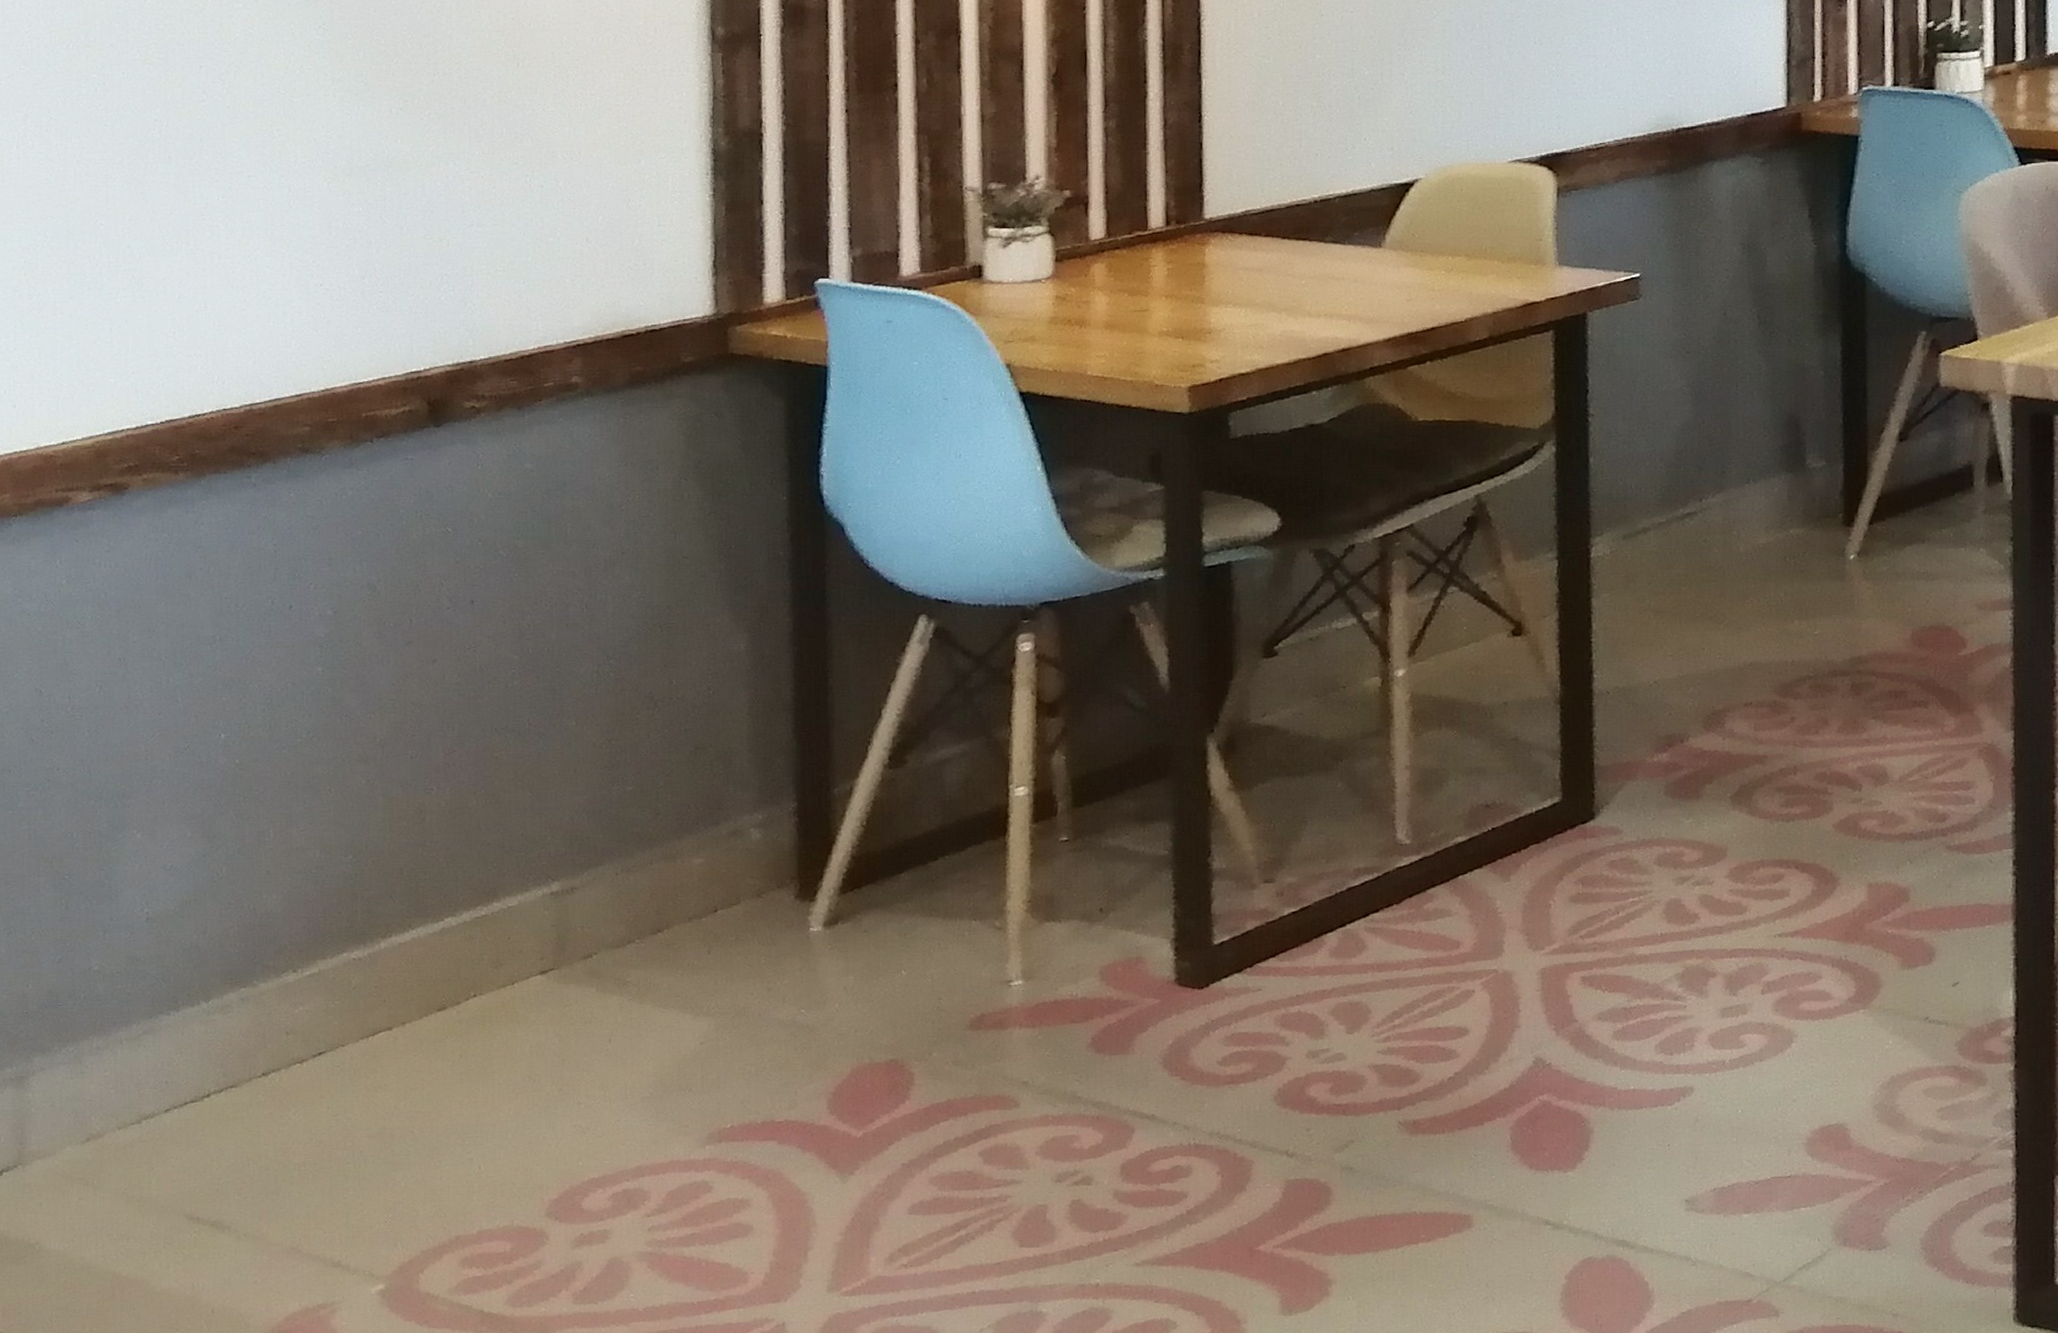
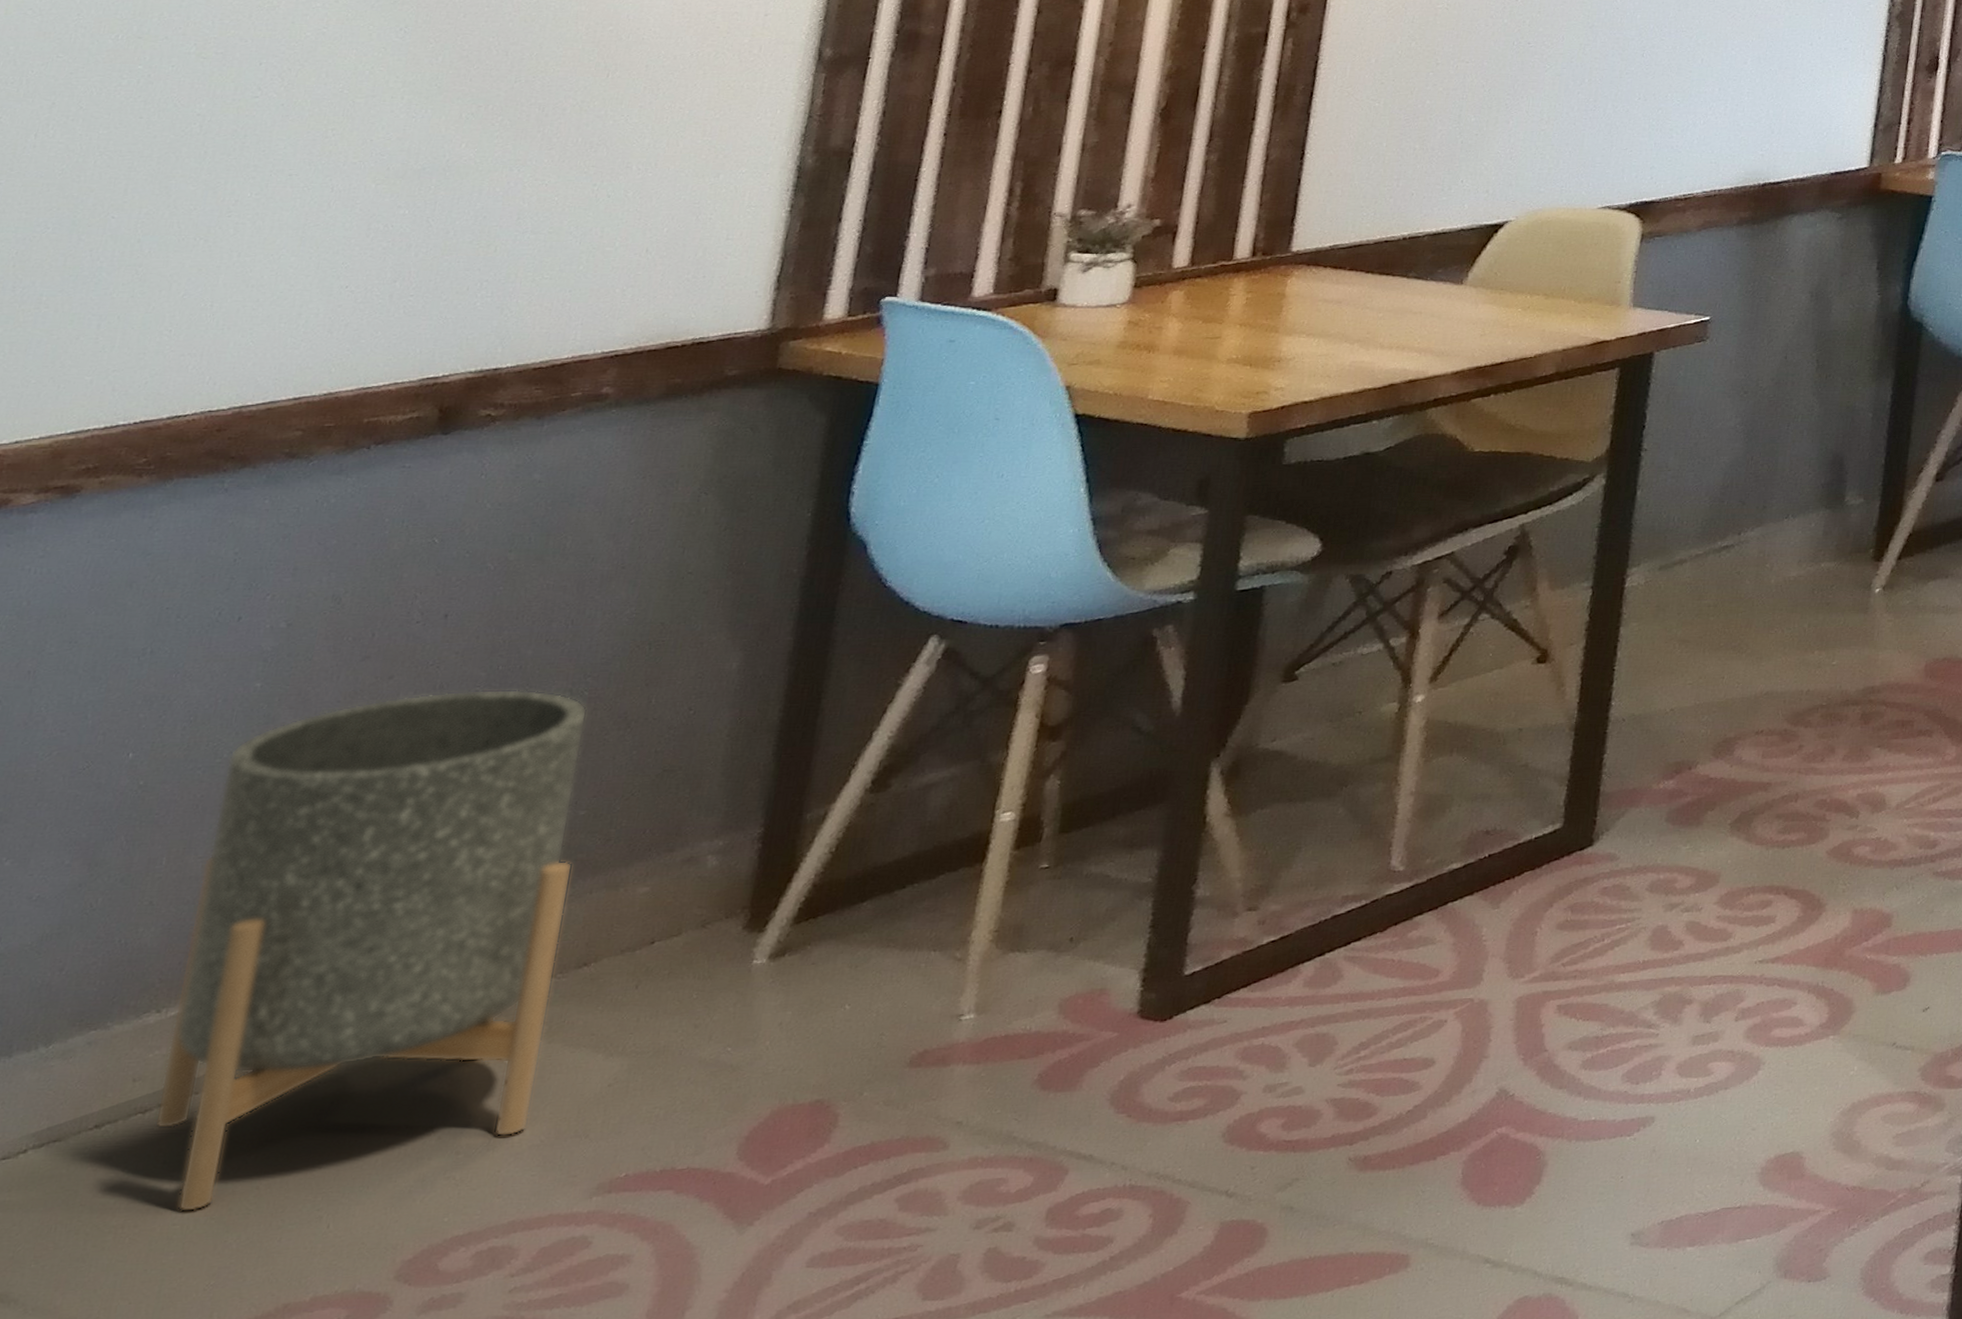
planter: none [307,671,637,1153] -> present [154,689,588,1213]

